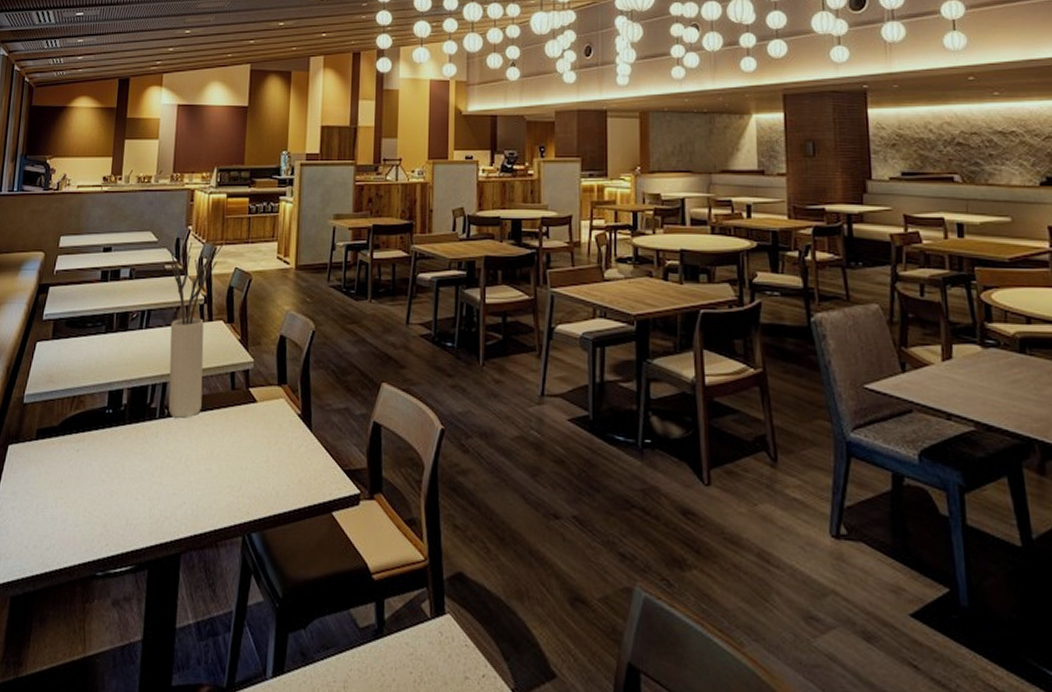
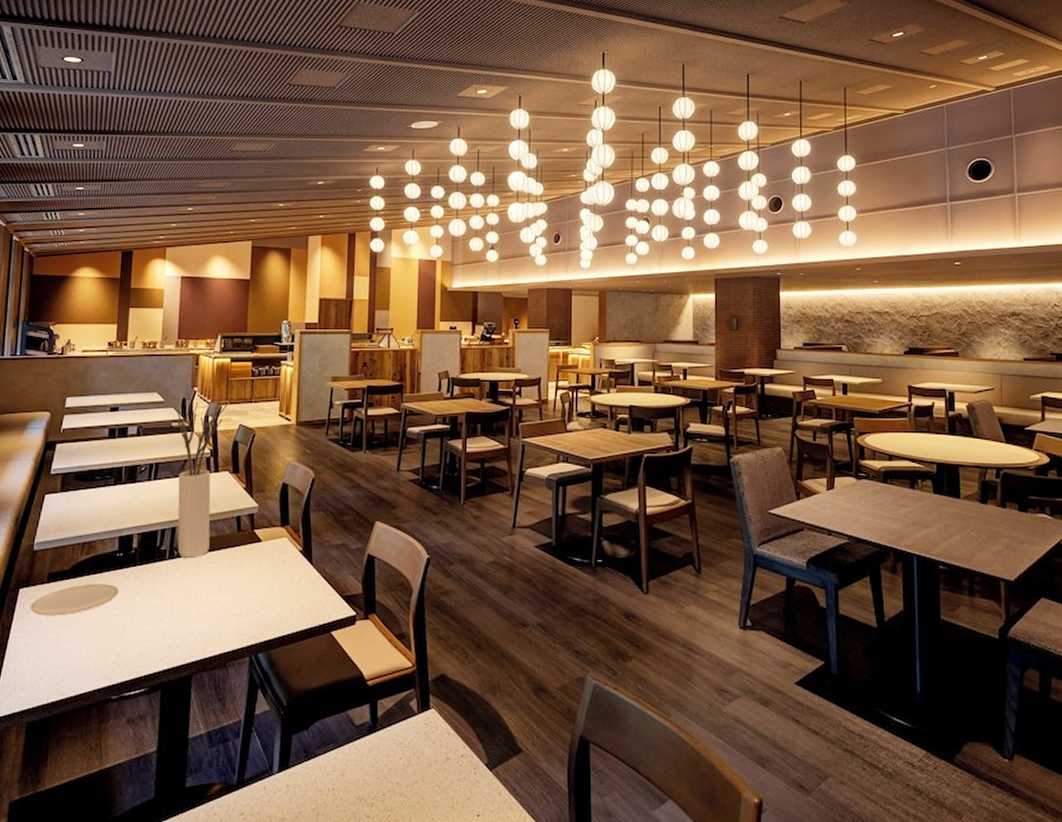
plate: none [17,442,108,477] -> present [29,584,120,616]

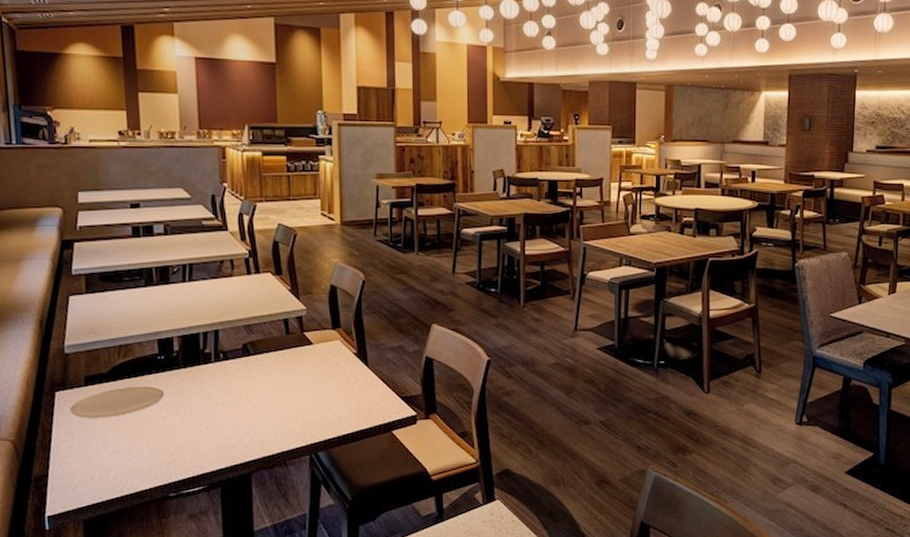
vase: present [176,395,228,558] -> none [207,191,264,361]

